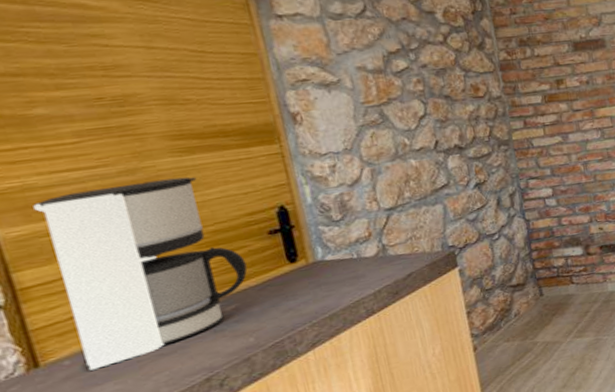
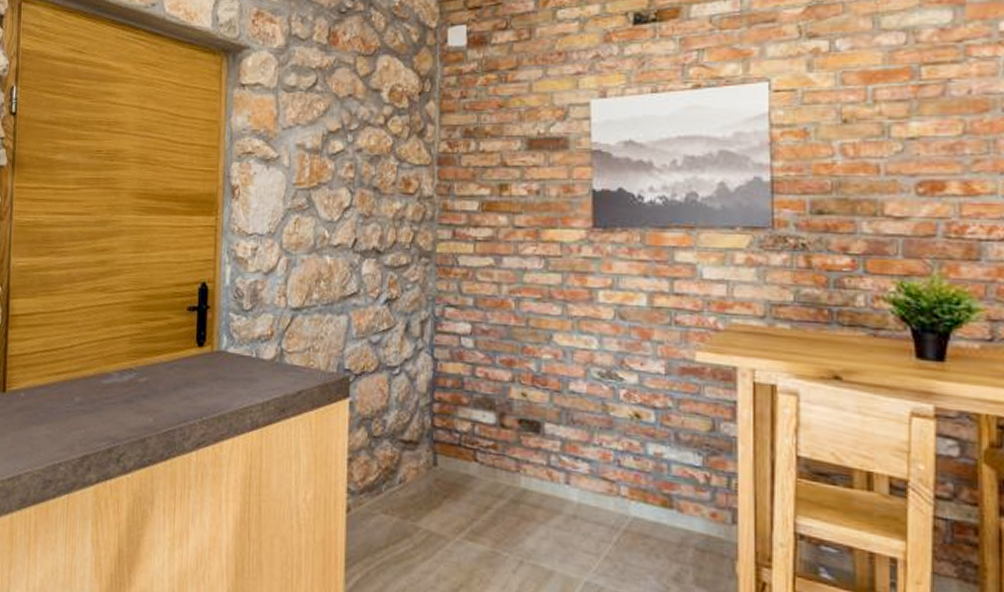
coffee maker: present [33,176,248,371] -> none [33,234,164,409]

